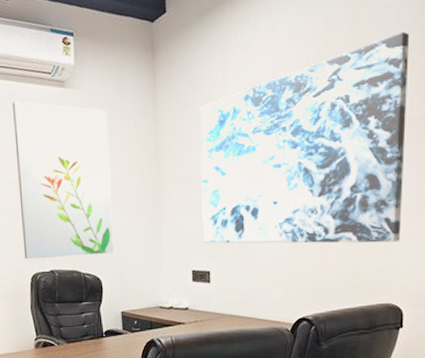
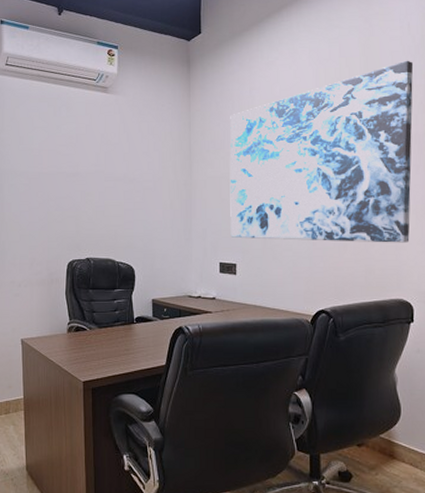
wall art: present [13,101,114,260] -> none [59,103,147,247]

